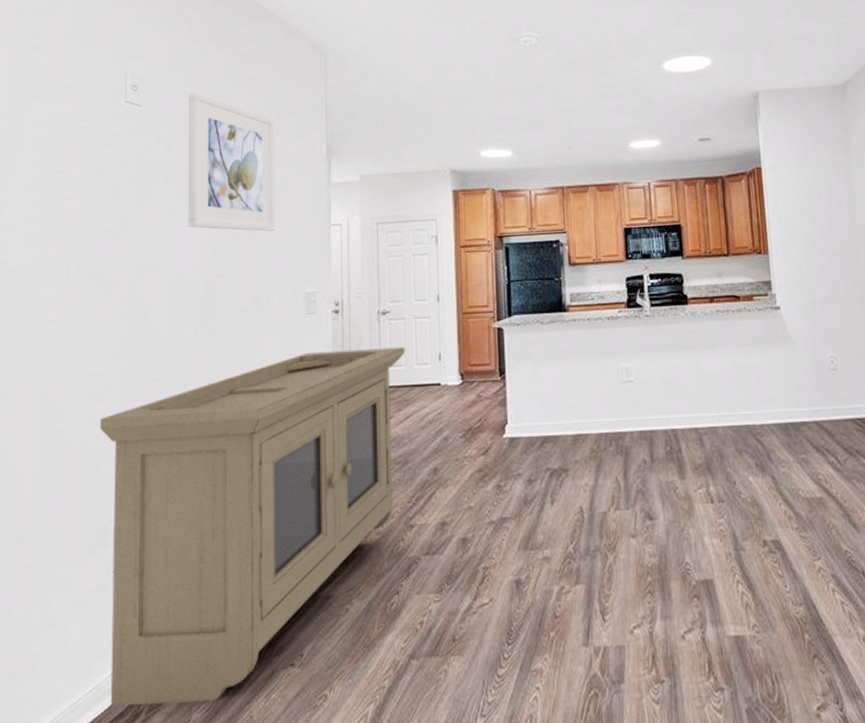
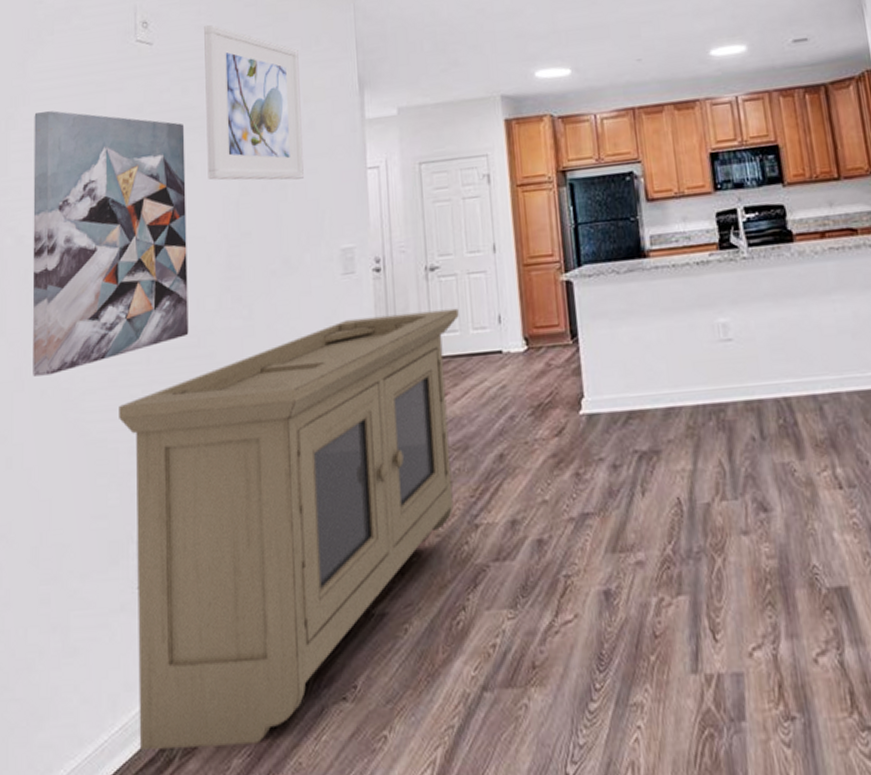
wall art: none [21,159,168,391] -> present [32,110,189,377]

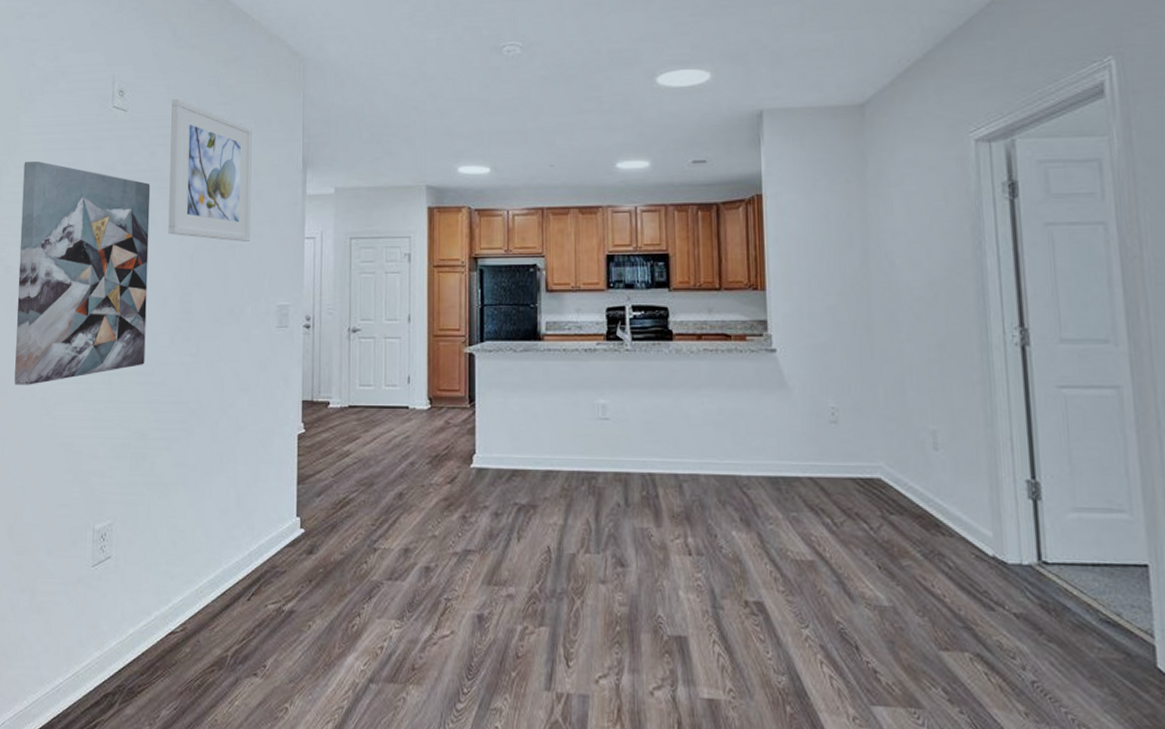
storage cabinet: present [119,308,459,750] -> none [83,366,374,701]

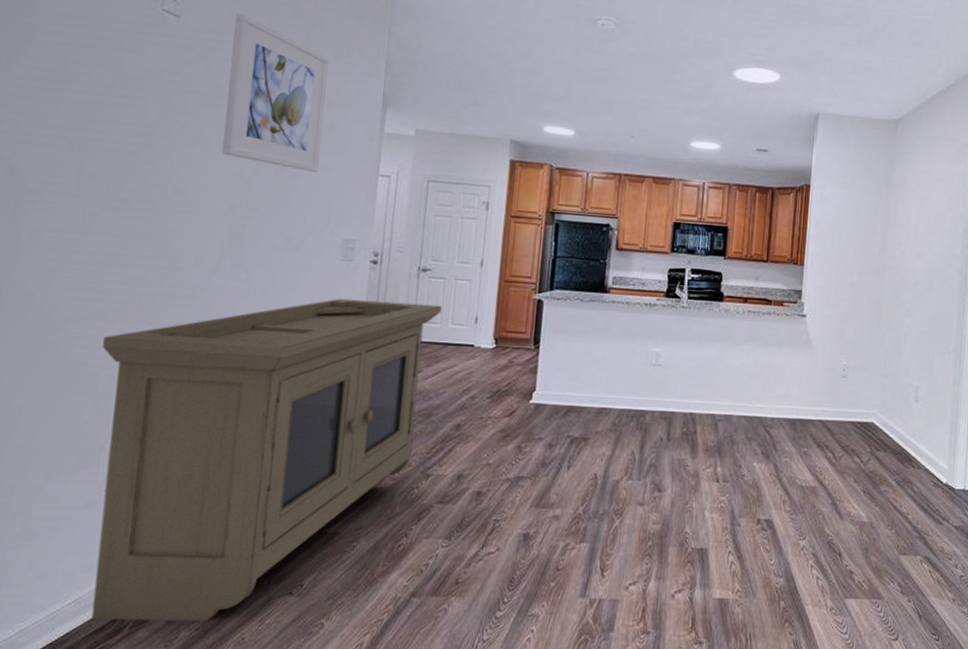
wall art: present [14,161,151,385] -> none [14,54,204,299]
storage cabinet: none [83,366,374,701] -> present [91,298,442,622]

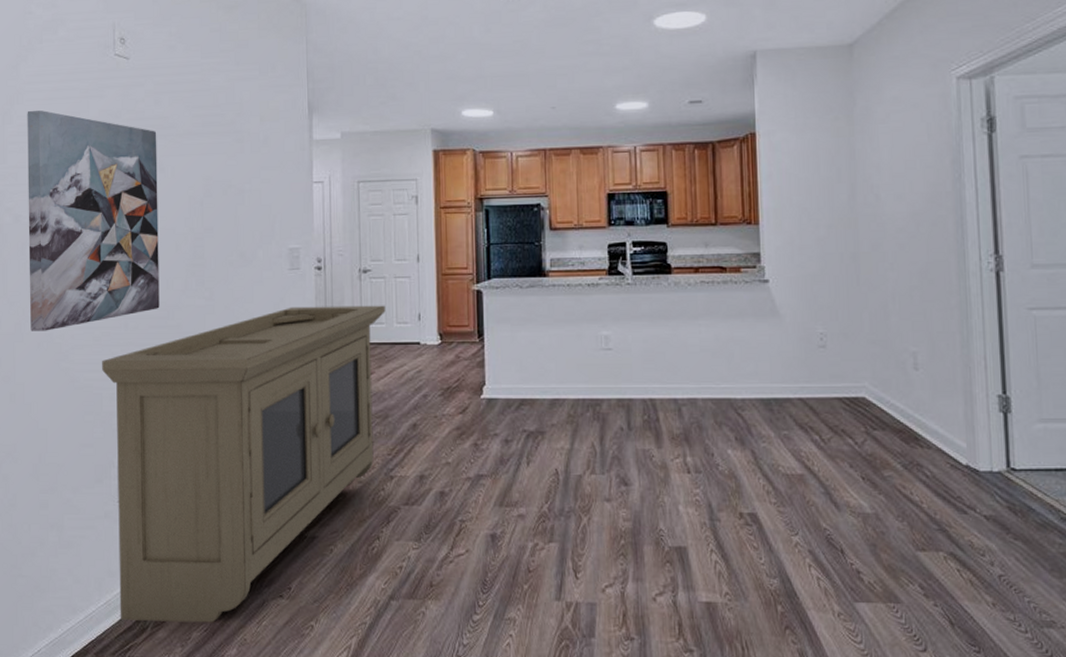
wall art: none [14,54,204,299] -> present [27,110,160,331]
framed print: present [222,13,329,172] -> none [174,46,259,187]

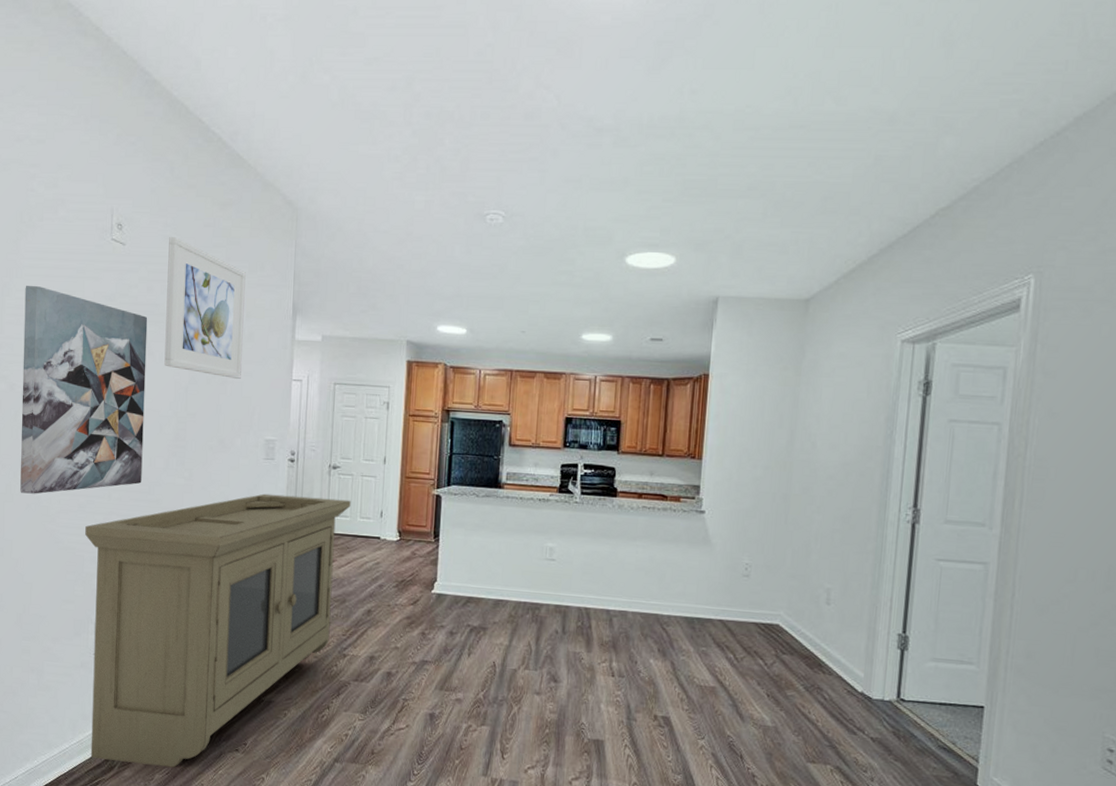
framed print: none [174,46,259,187] -> present [164,237,246,379]

